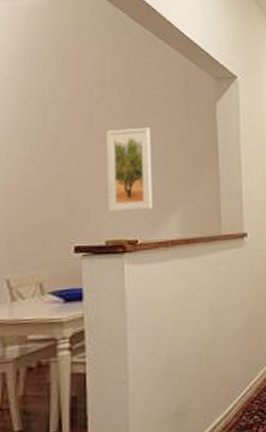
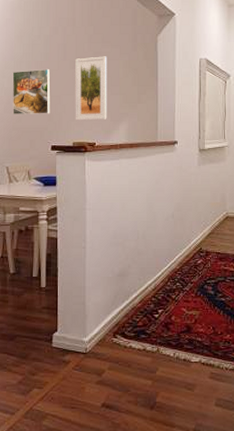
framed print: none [14,143,72,207] -> present [12,68,51,115]

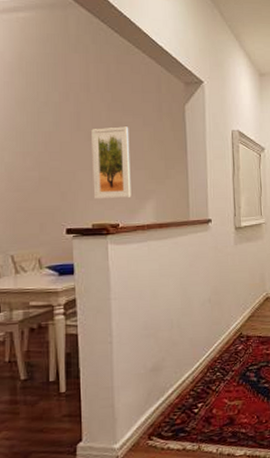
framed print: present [12,68,51,115] -> none [14,140,63,195]

